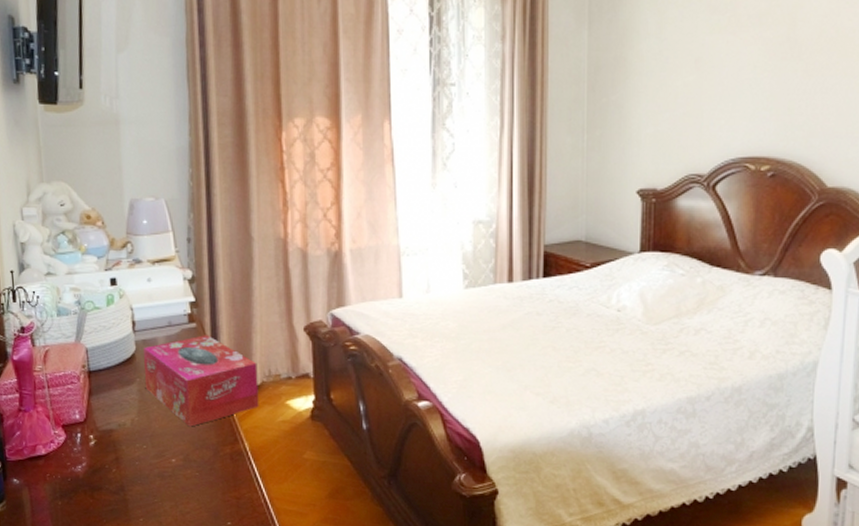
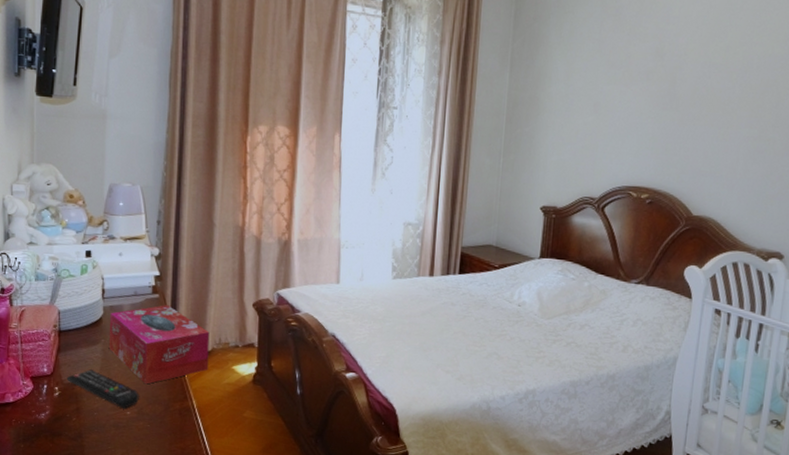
remote control: none [101,413,184,455] -> present [66,369,139,408]

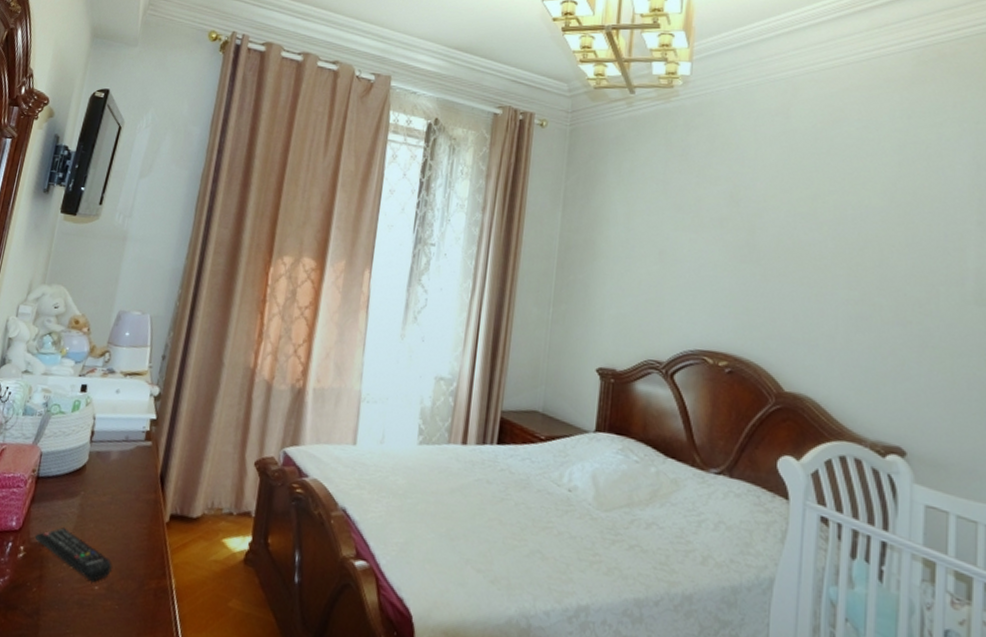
tissue box: present [108,305,210,385] -> none [87,455,202,553]

